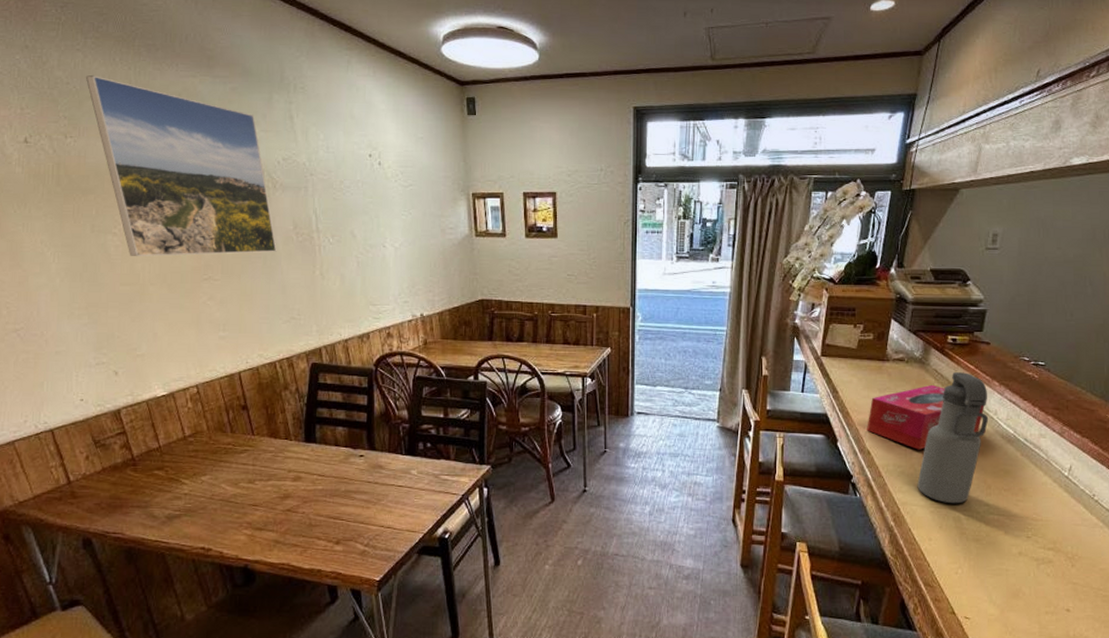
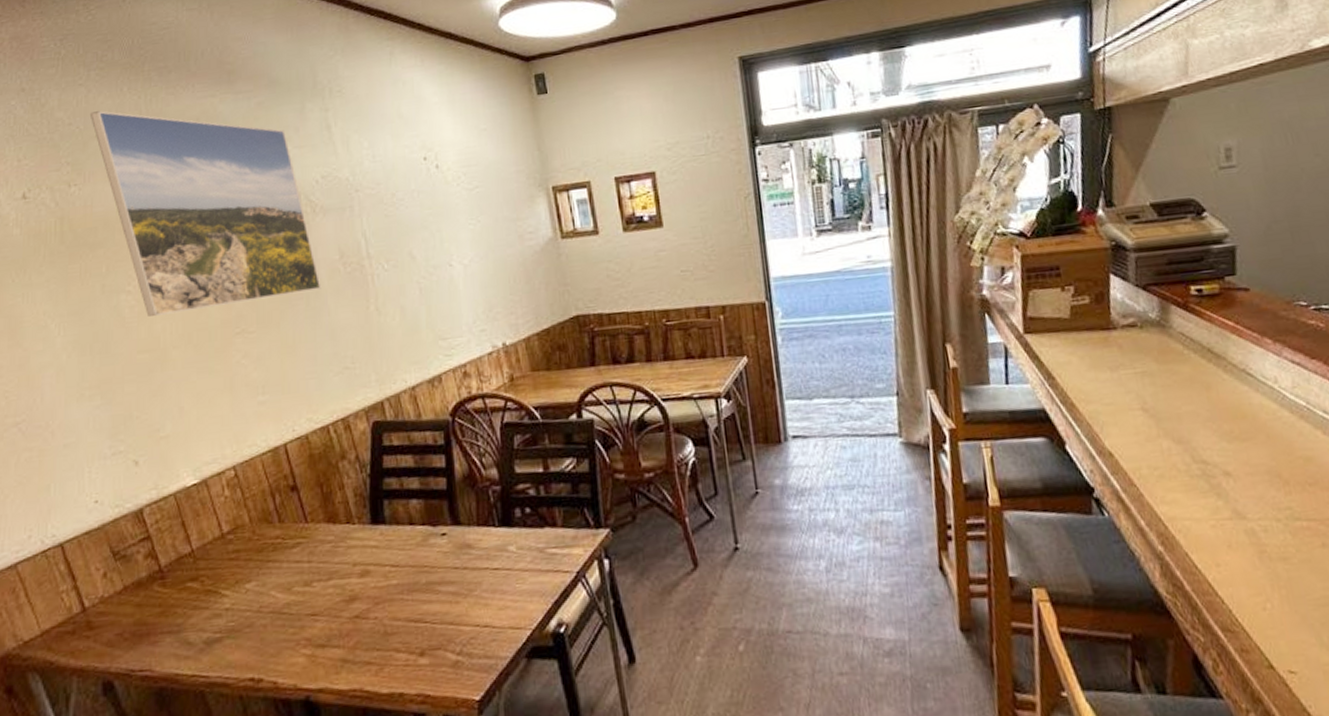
tissue box: present [867,384,985,450] -> none [1101,353,1259,443]
water bottle: present [917,372,989,504] -> none [1184,331,1268,512]

